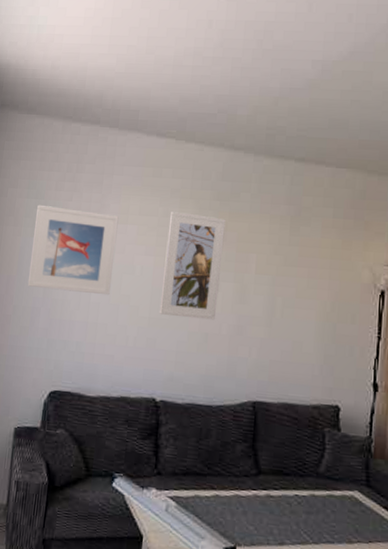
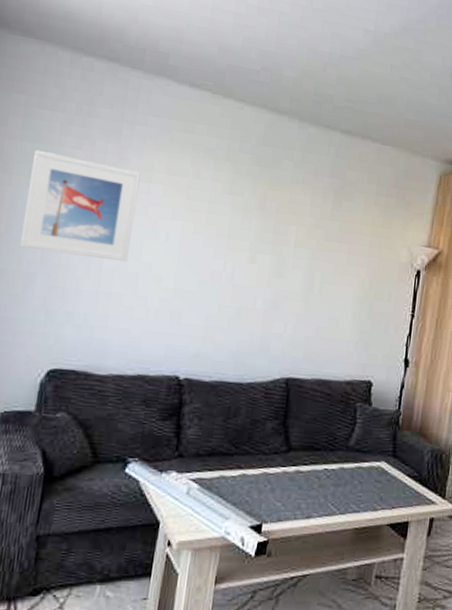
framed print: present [159,212,226,320] -> none [186,173,265,294]

